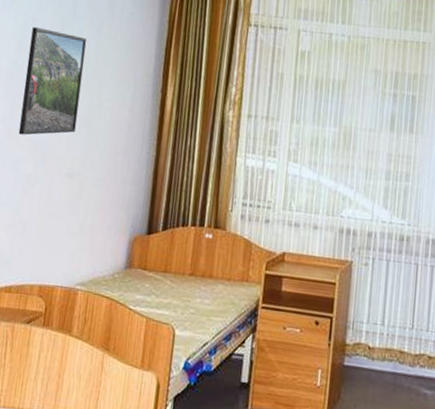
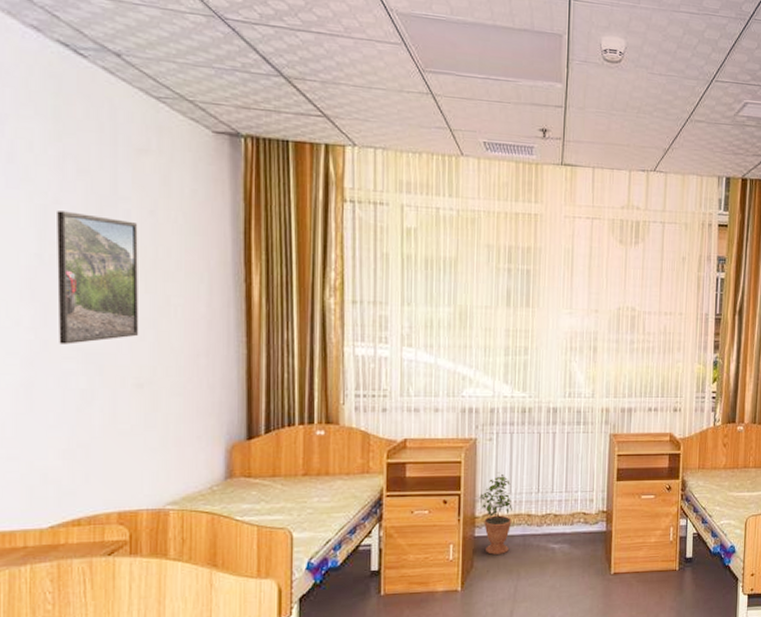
potted plant: none [351,300,384,390] -> present [479,472,512,555]

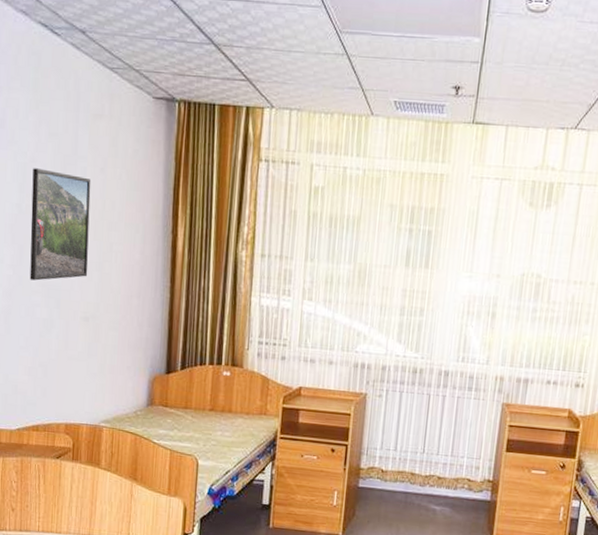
potted plant: present [479,472,512,555] -> none [365,428,397,508]

